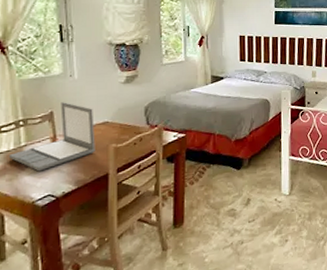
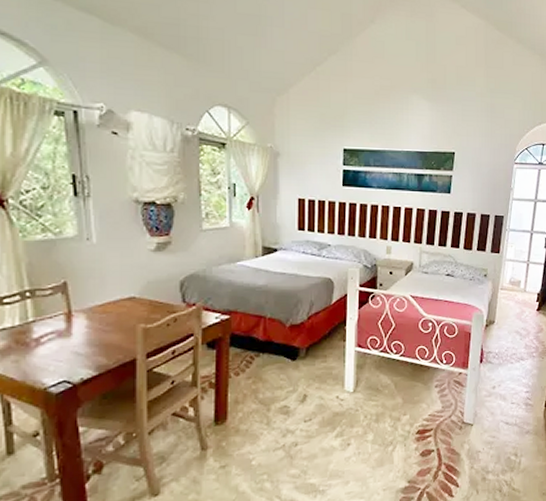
laptop: present [8,102,95,172] -> none [13,271,120,353]

